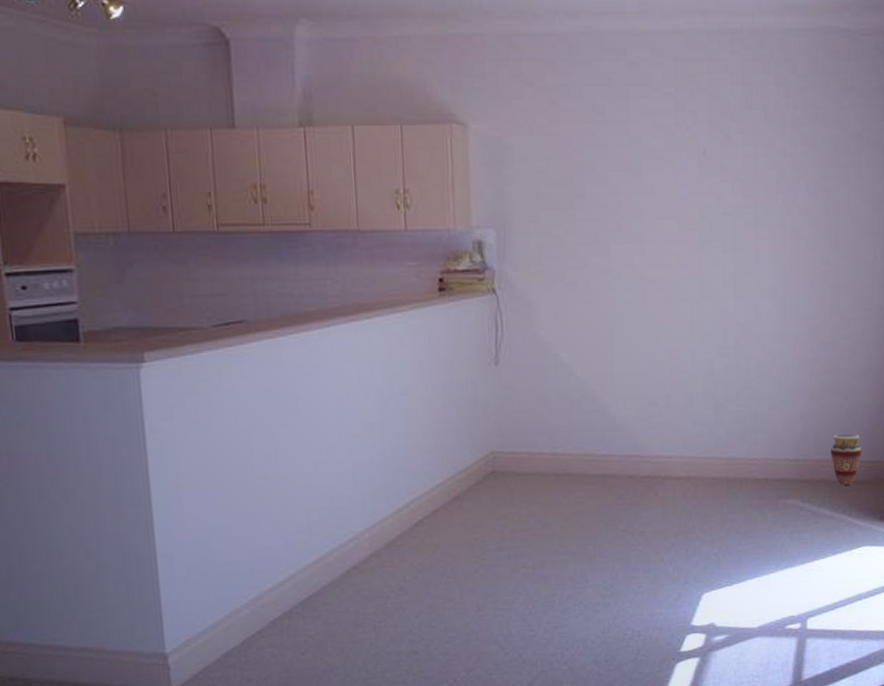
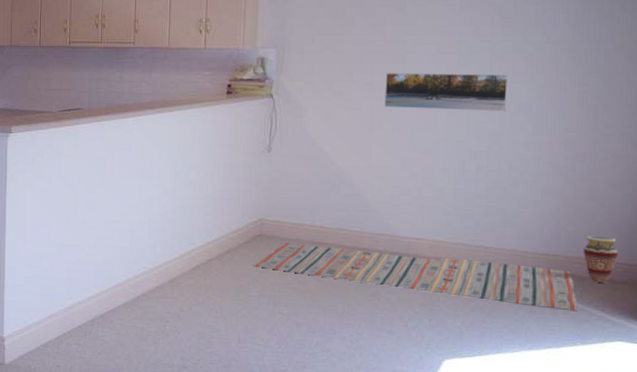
rug: none [488,474,828,521] -> present [253,243,579,312]
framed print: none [623,253,752,300] -> present [384,73,509,112]

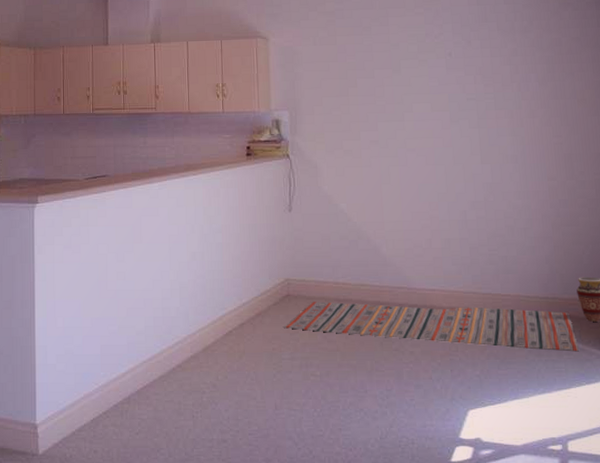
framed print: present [384,73,509,112] -> none [388,129,496,164]

